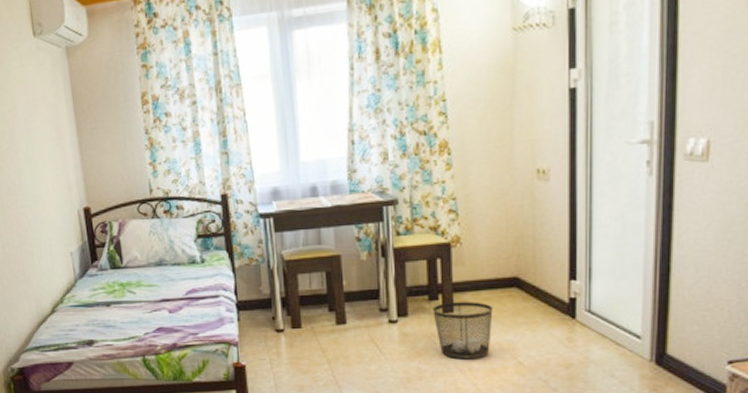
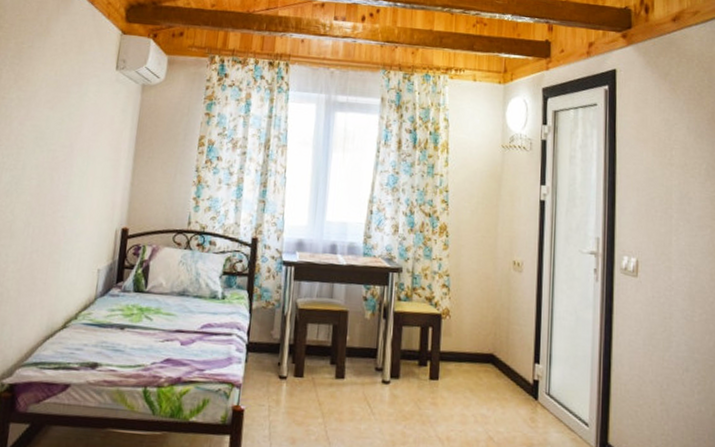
waste bin: present [432,301,493,360] -> none [421,370,472,429]

